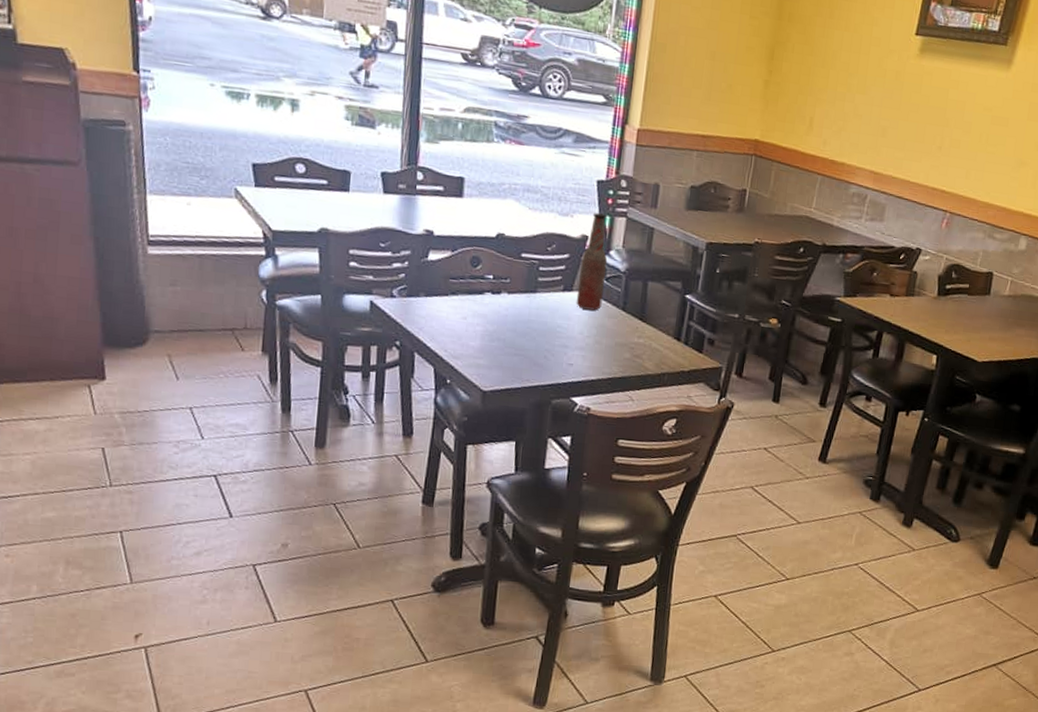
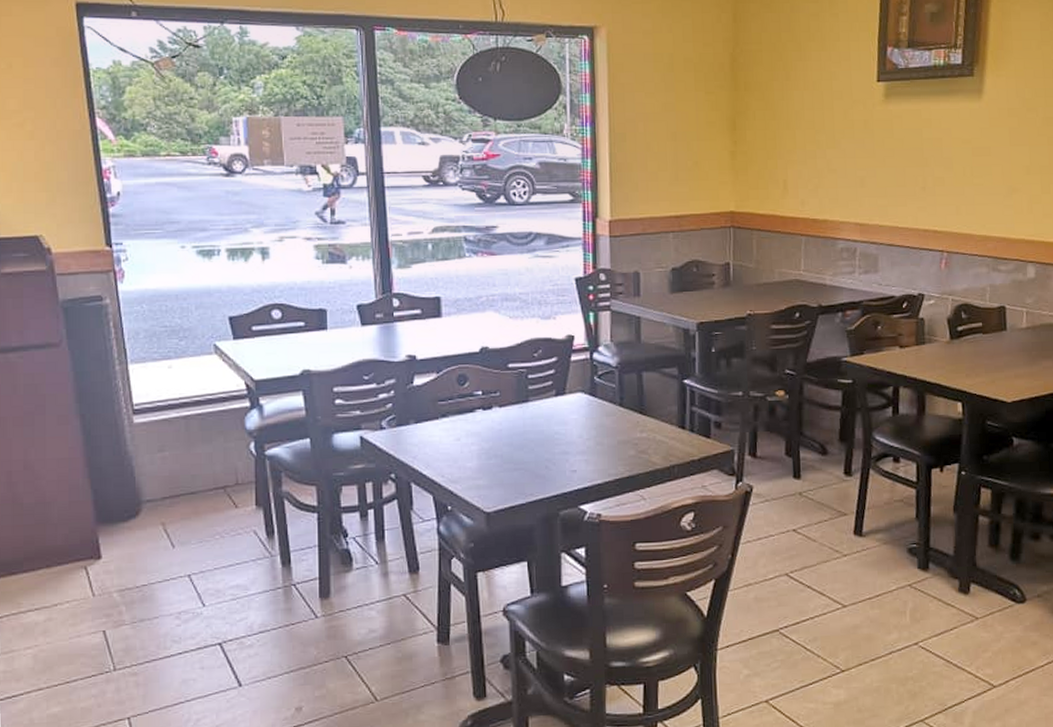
bottle: present [576,213,607,311] -> none [570,311,598,411]

